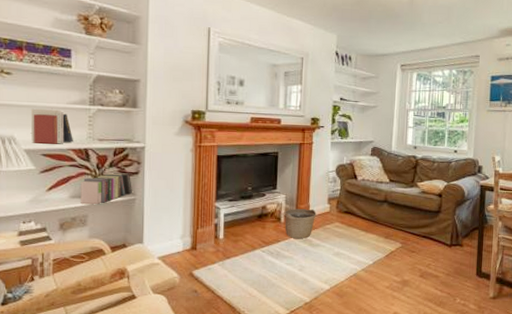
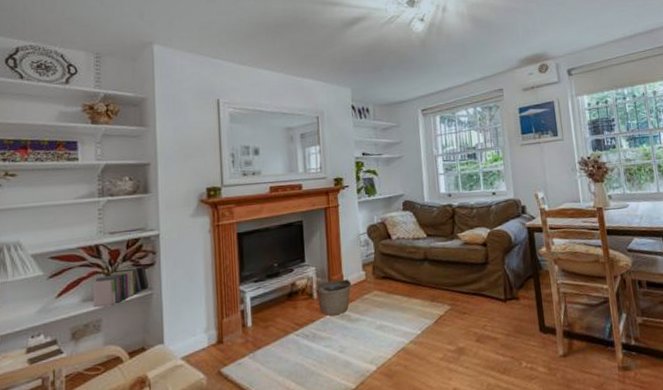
books: present [30,108,74,144] -> none [37,206,84,247]

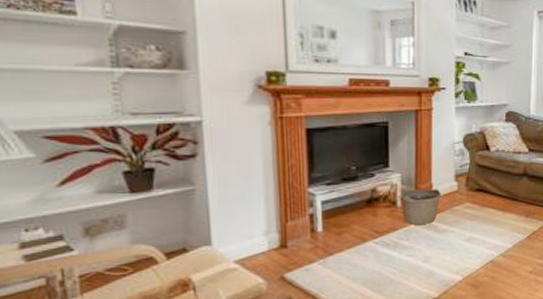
books: present [93,265,149,308] -> none [110,157,189,201]

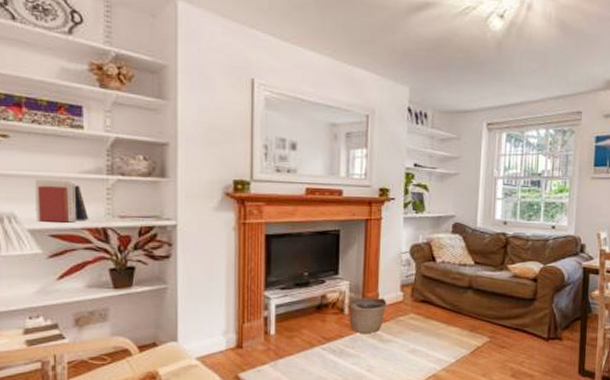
books: none [17,73,93,122] -> present [34,179,89,223]

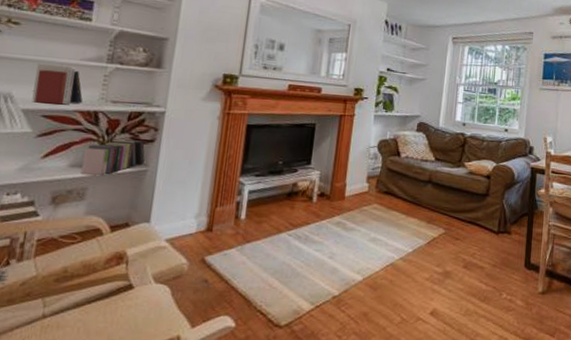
books: none [99,256,163,296] -> present [81,139,145,176]
basket: present [348,298,387,334] -> none [316,187,353,222]

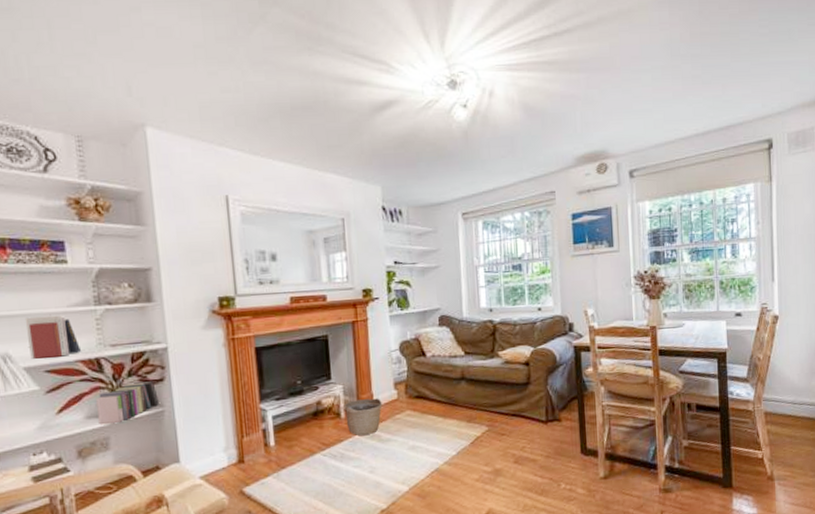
basket: none [316,187,353,222] -> present [343,398,383,436]

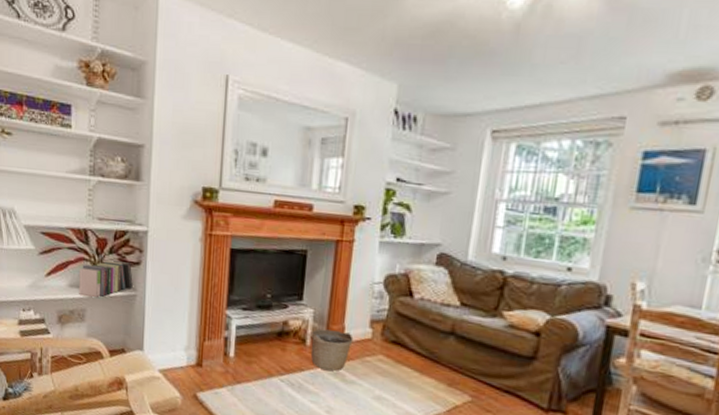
books: present [24,315,82,359] -> none [30,176,73,222]

